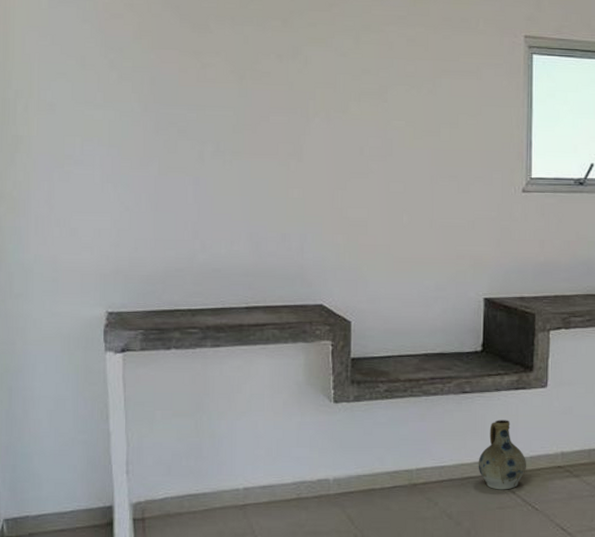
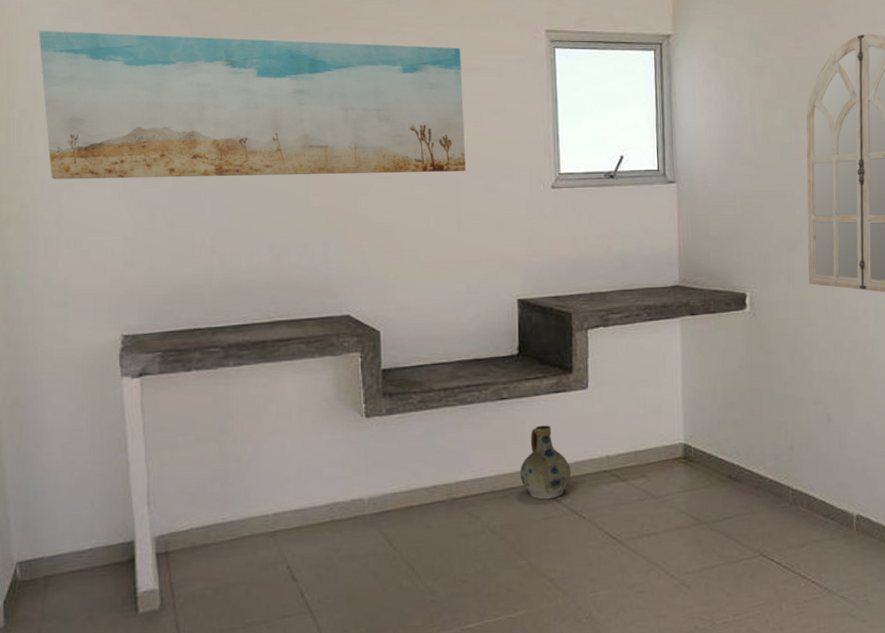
wall art: none [35,13,441,171] -> present [39,30,467,180]

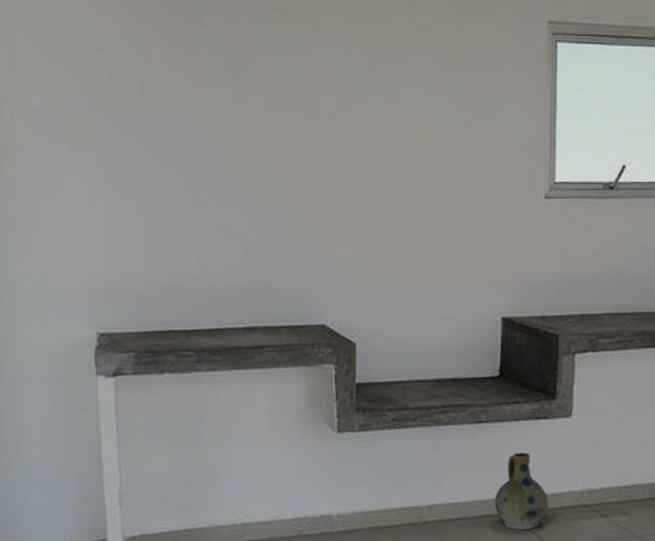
wall art: present [39,30,467,180] -> none [20,10,454,176]

